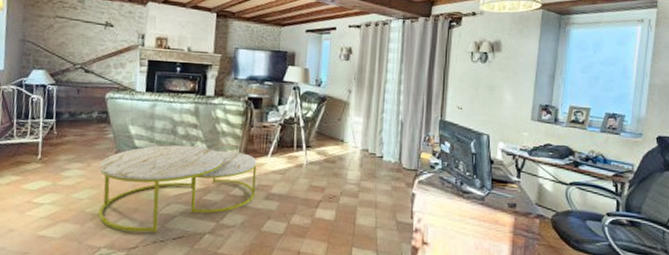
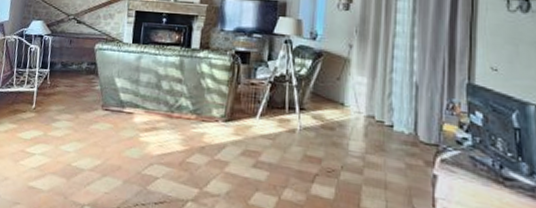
coffee table: present [98,144,257,233] -> none [83,100,245,195]

